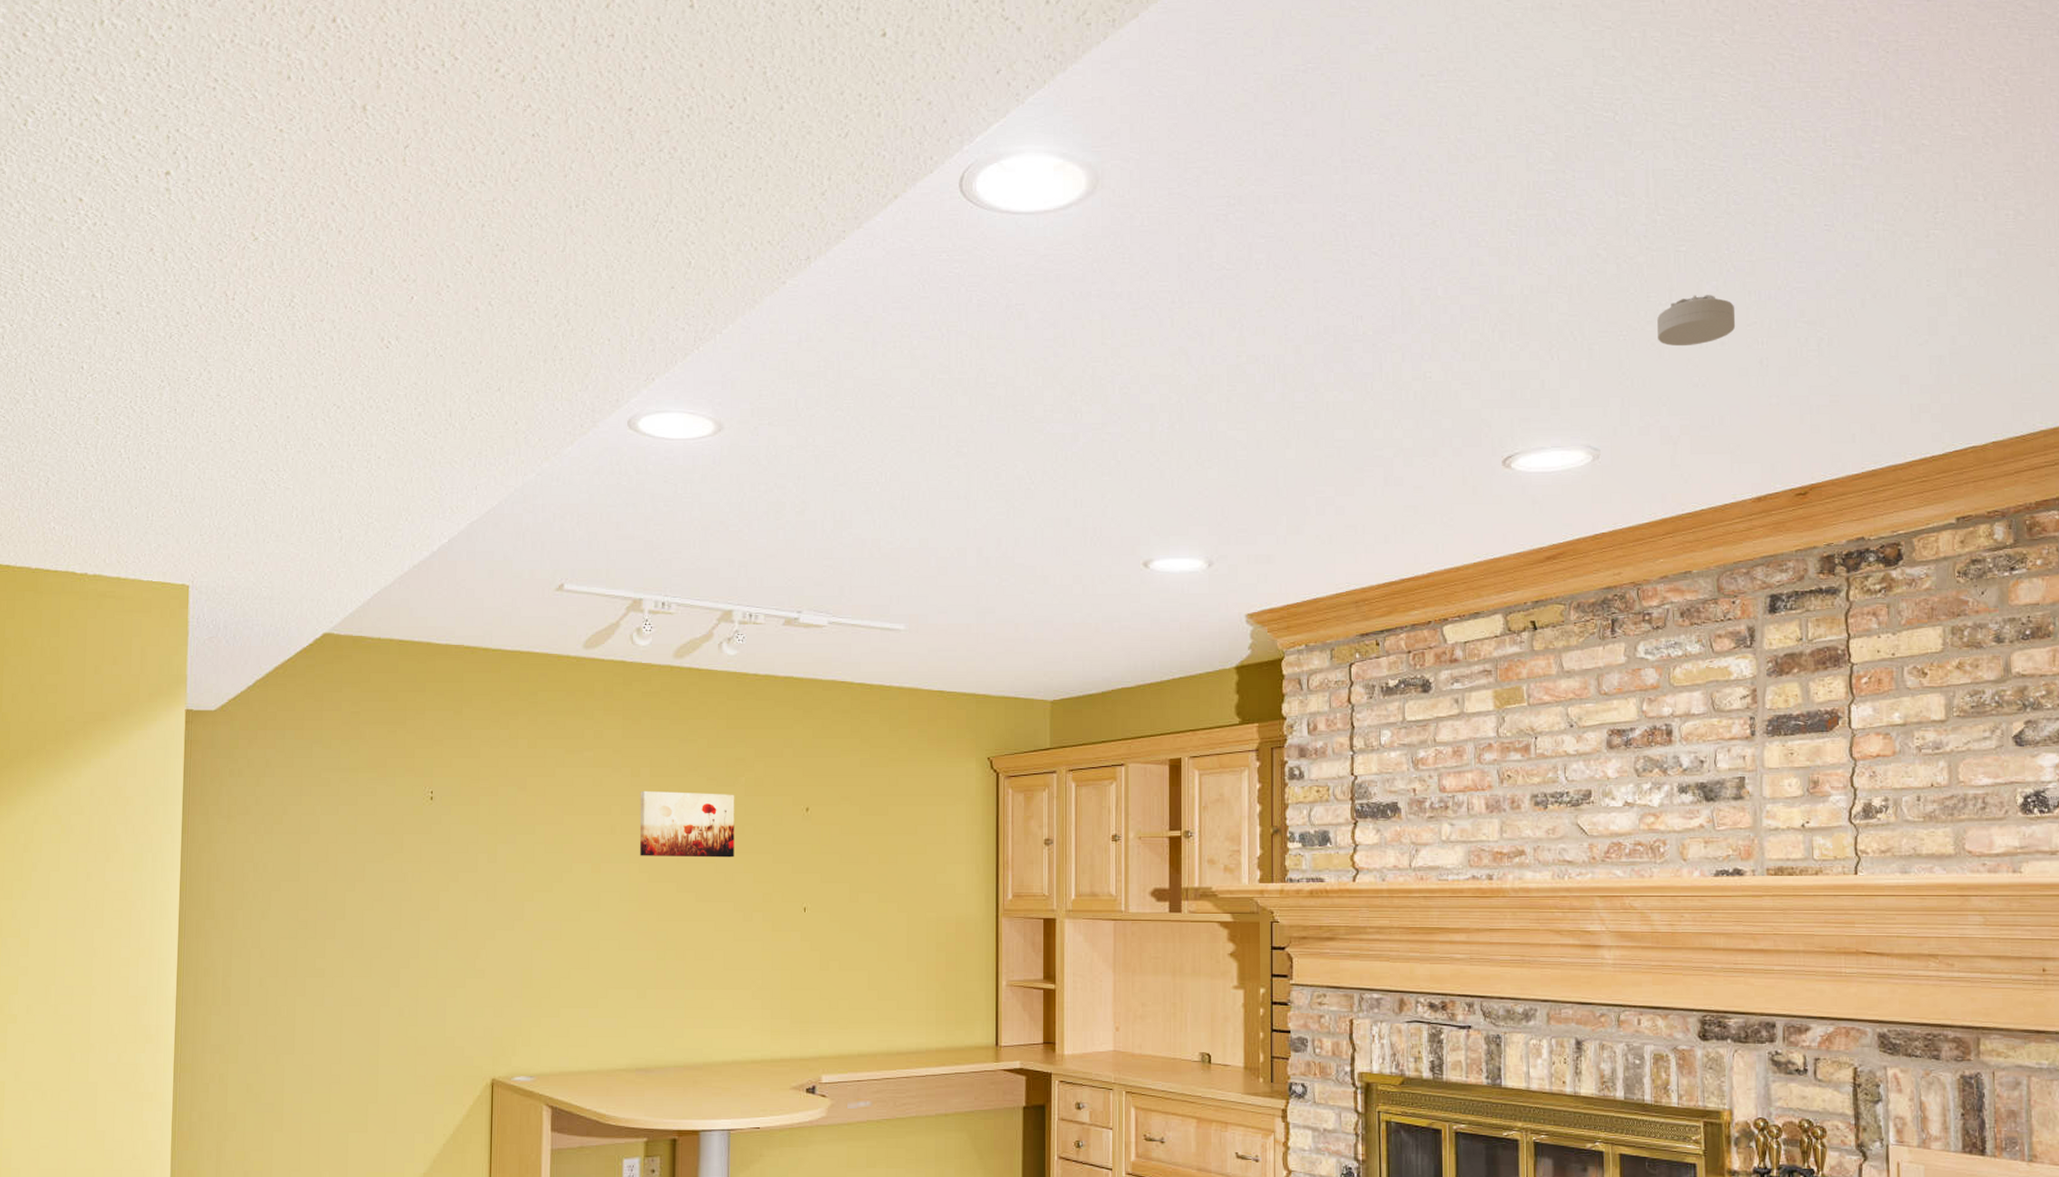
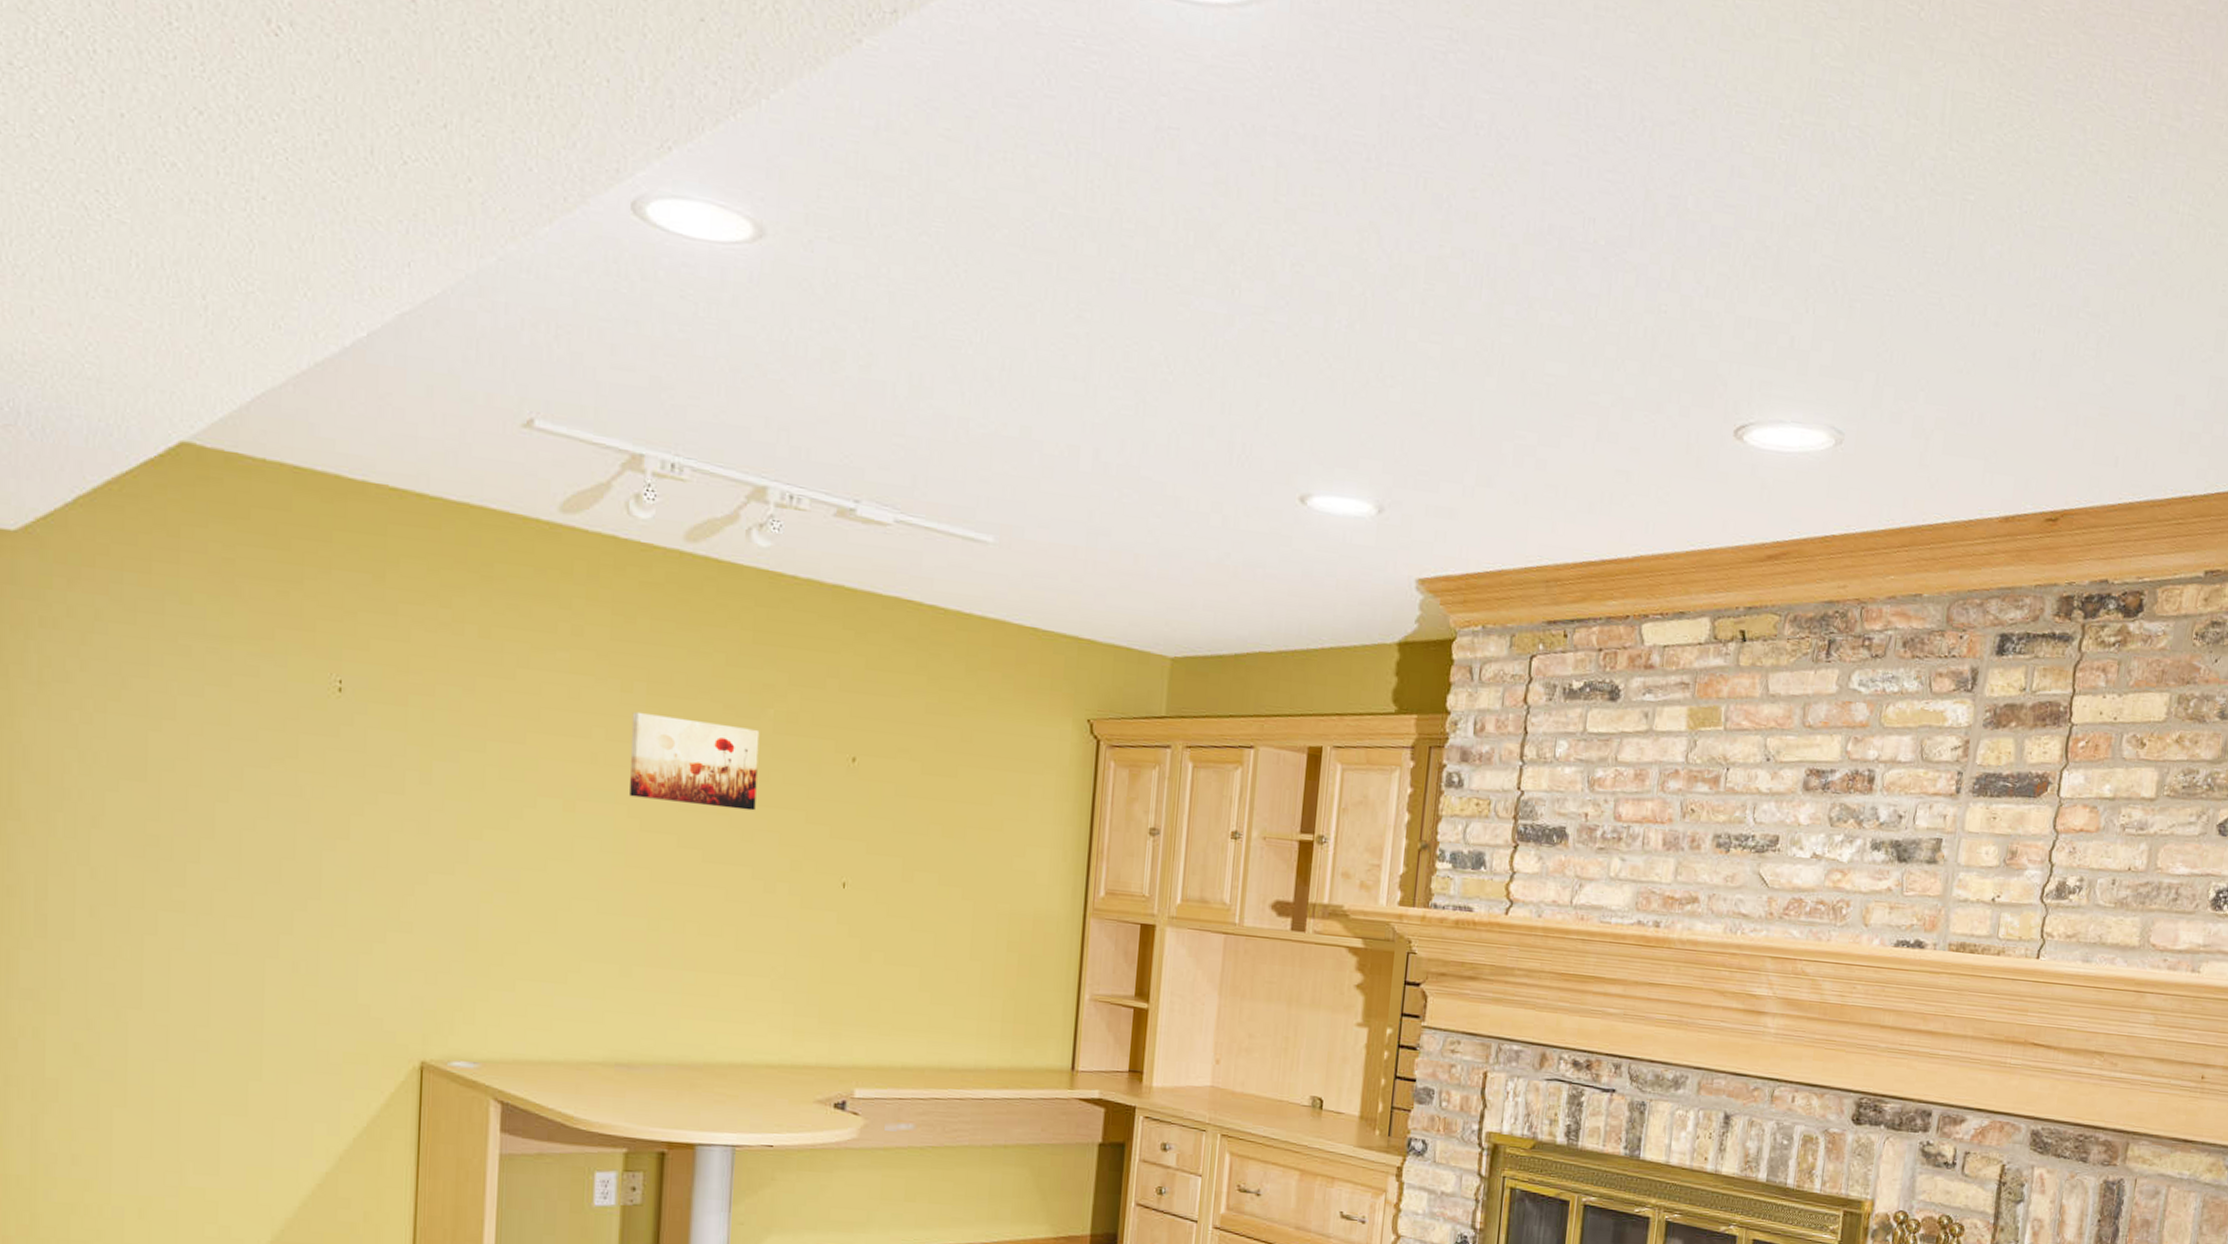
smoke detector: present [1657,295,1736,347] -> none [1927,258,2016,322]

